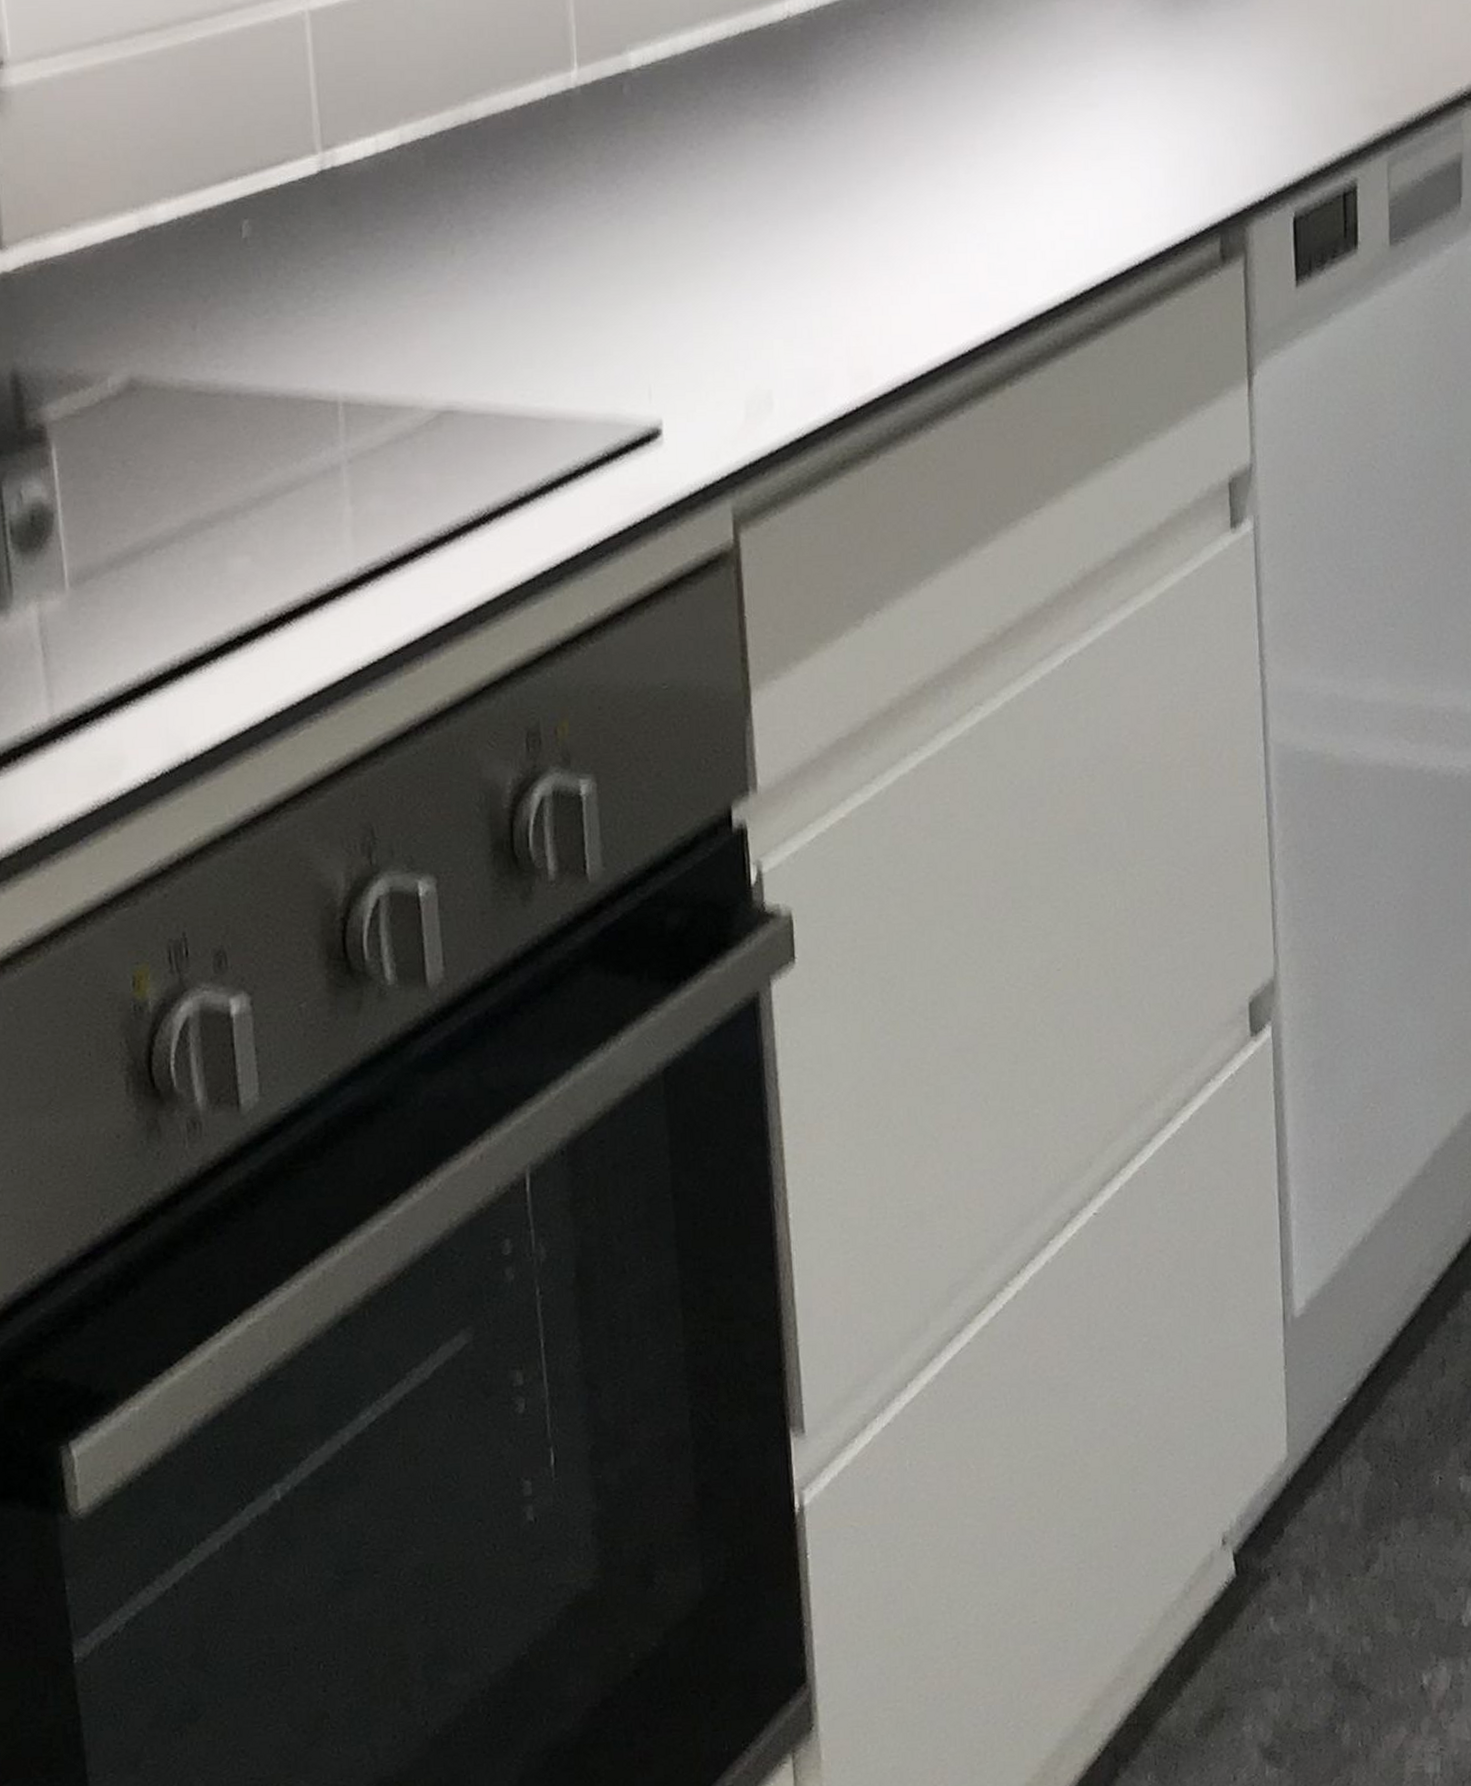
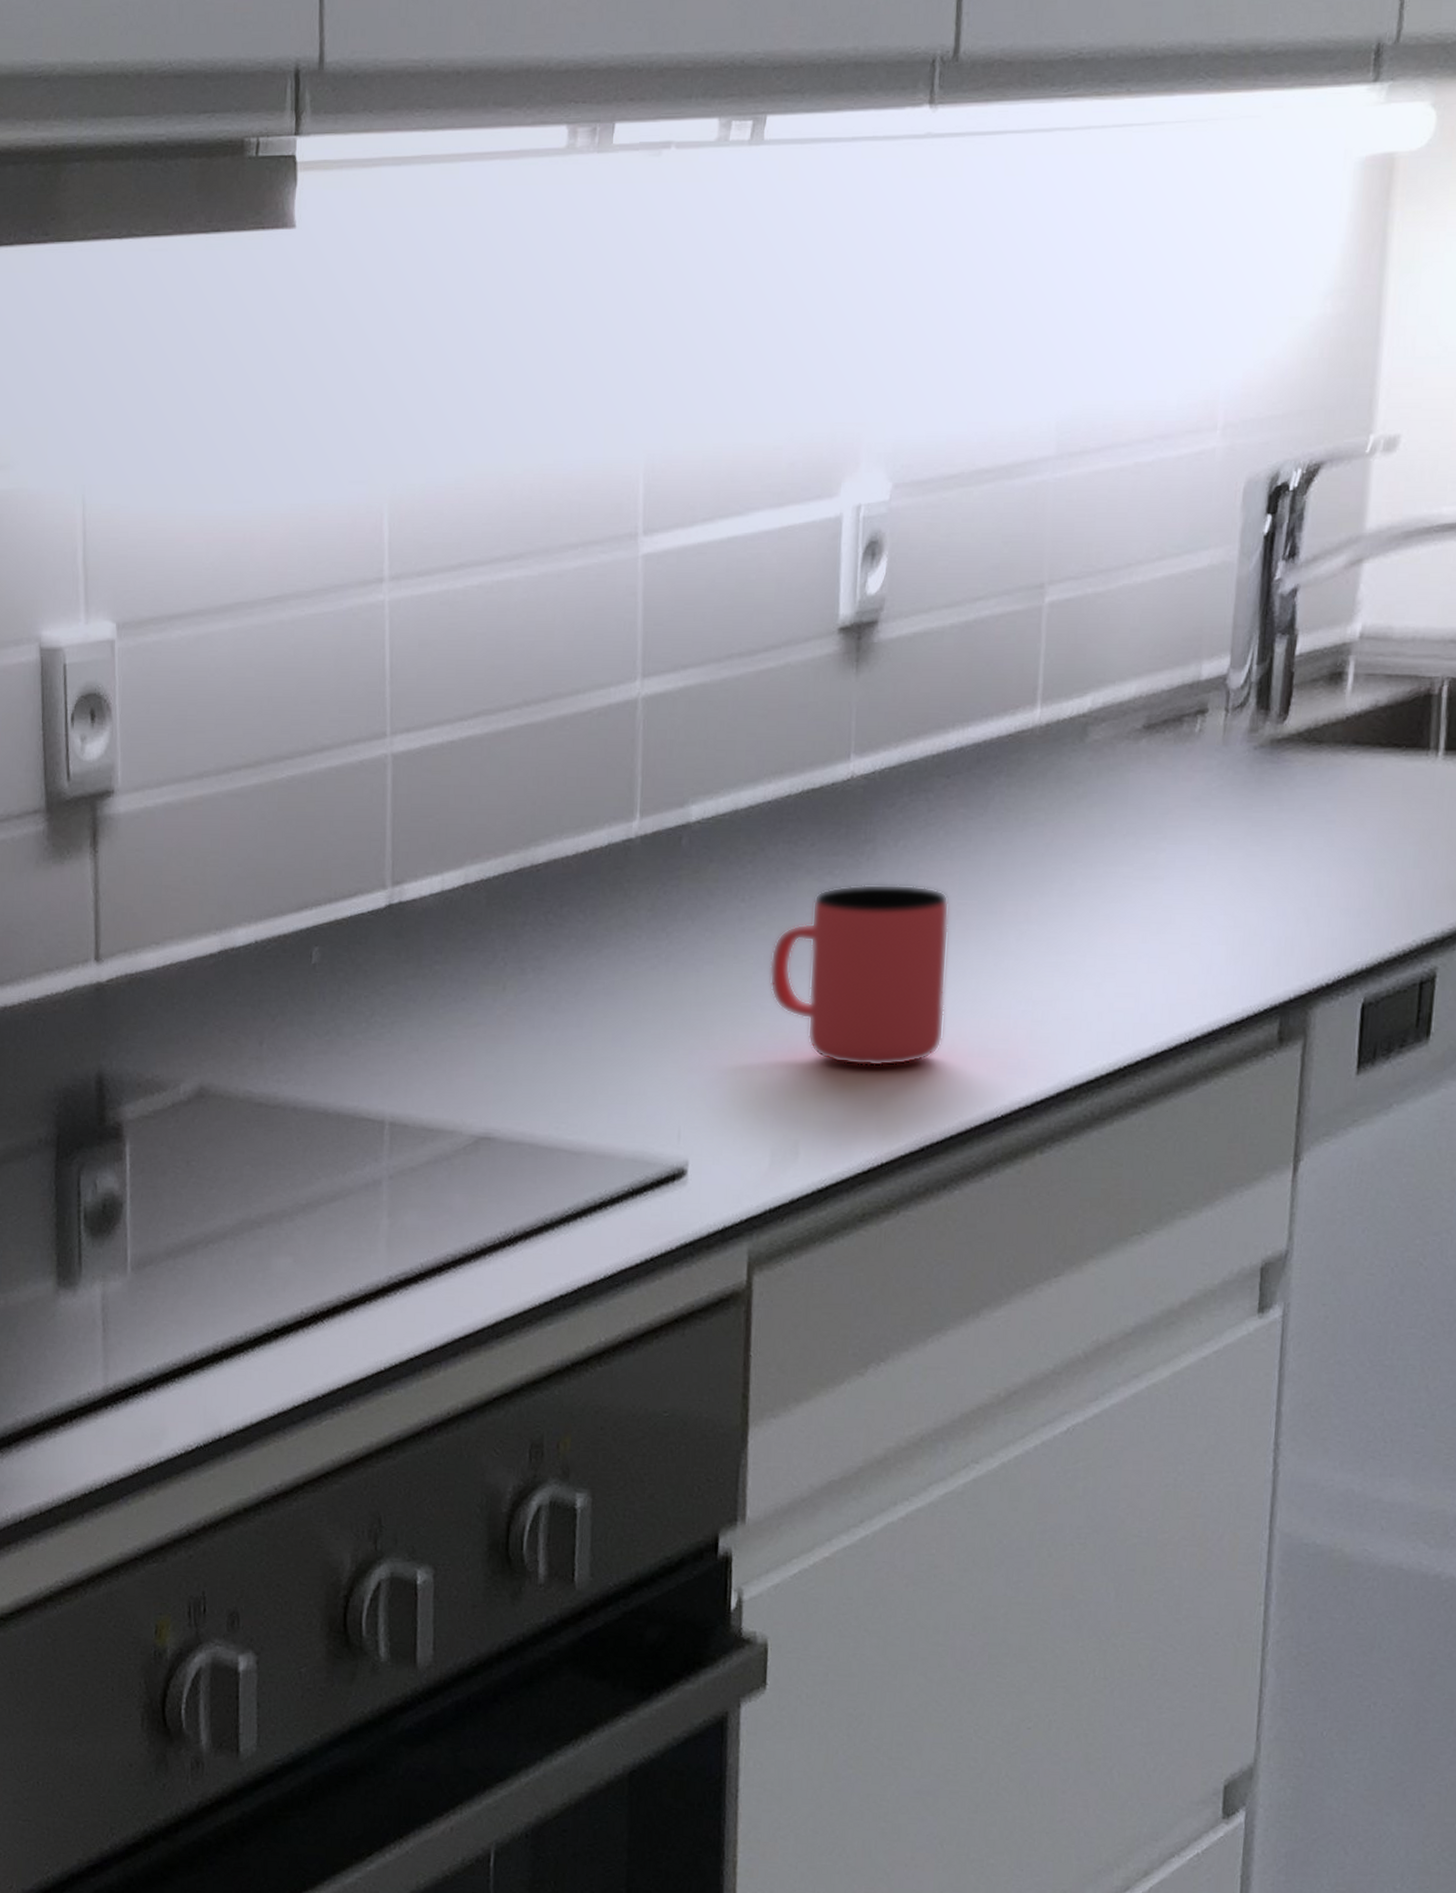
cup: none [724,123,905,310] -> present [769,884,950,1067]

